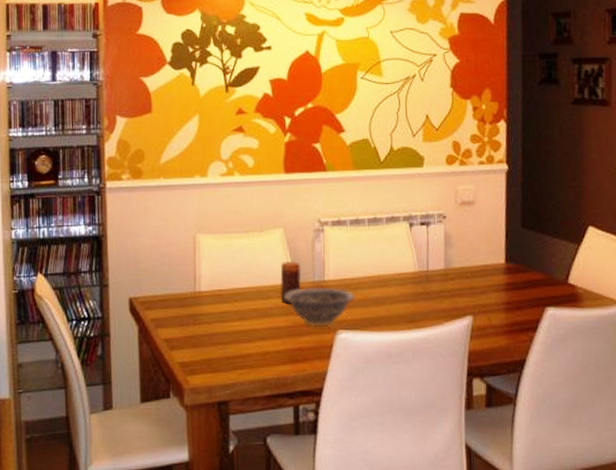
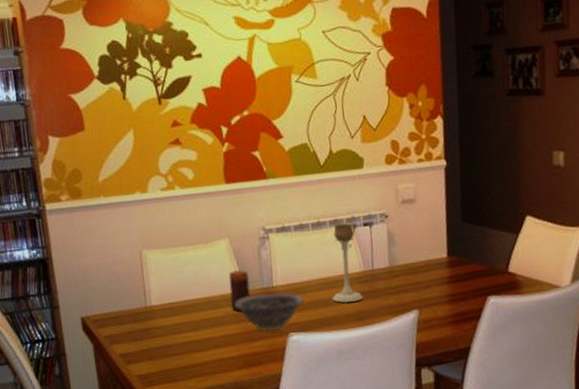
candle holder: none [384,220,416,303] -> present [332,223,363,303]

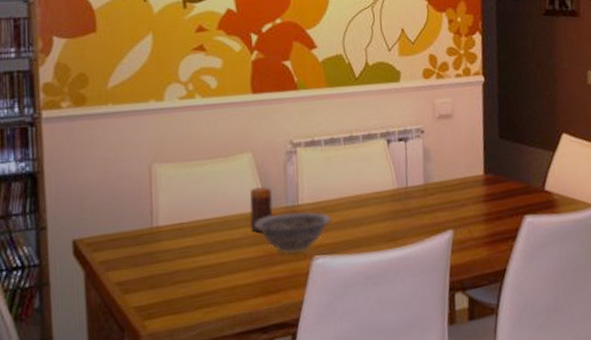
candle holder: present [332,223,363,303] -> none [362,137,396,223]

